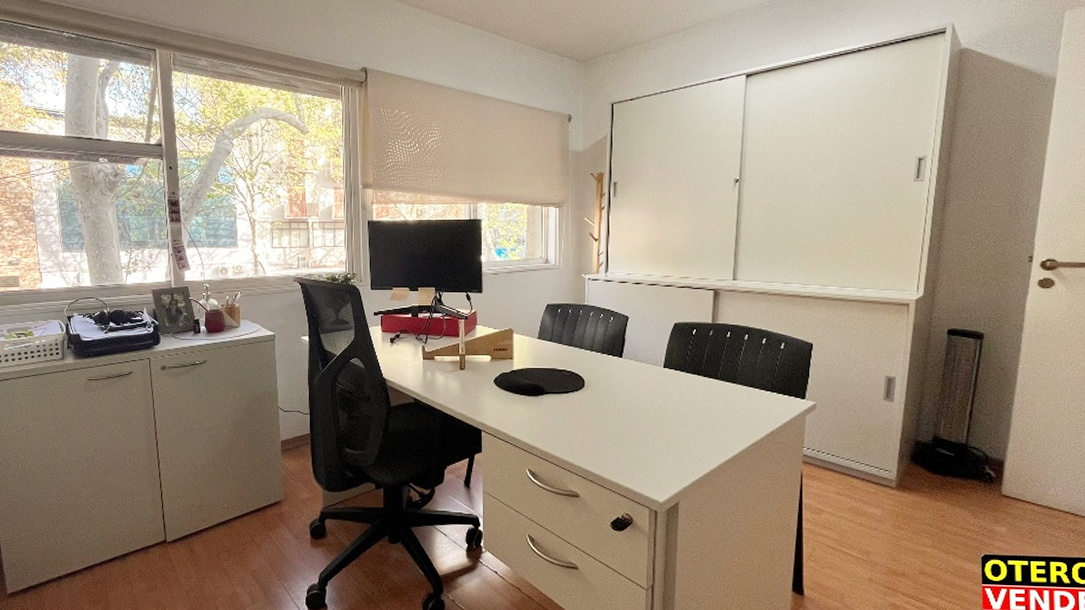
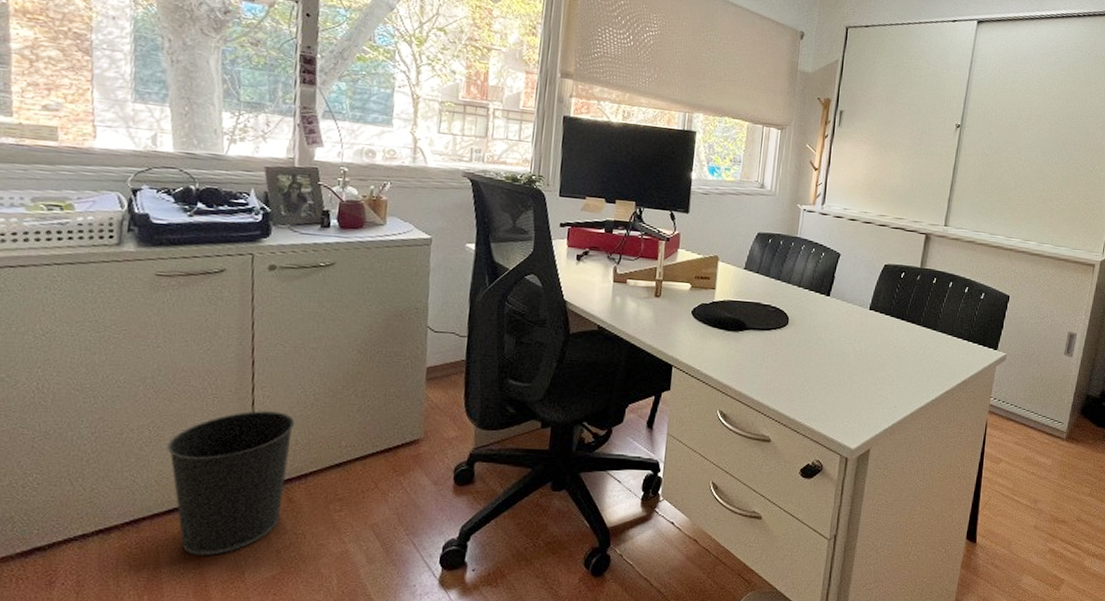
wastebasket: none [106,480,190,594] -> present [166,410,296,555]

